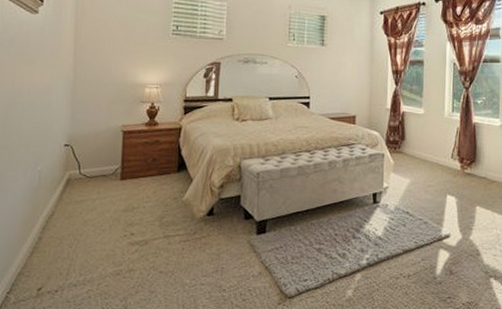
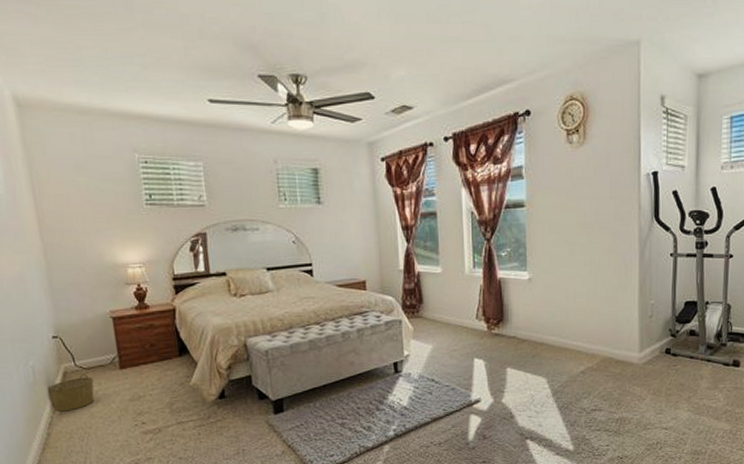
basket: none [48,181,94,217] -> present [47,373,95,412]

